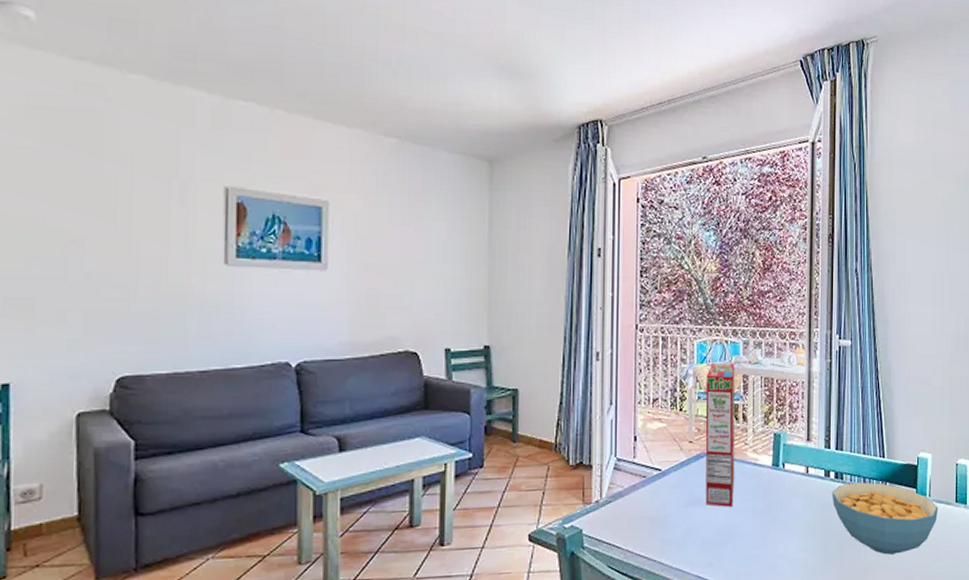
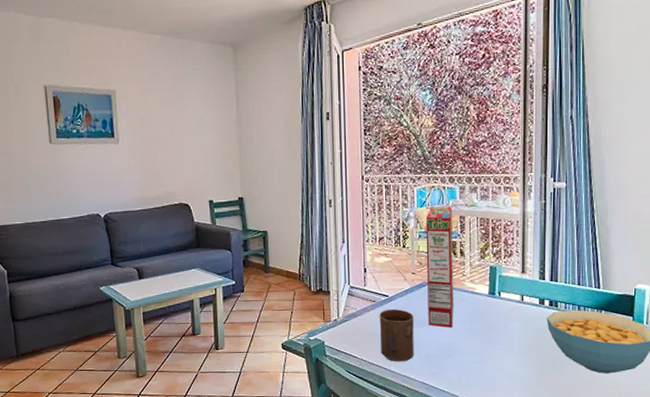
cup: none [649,486,690,552] -> present [379,309,414,362]

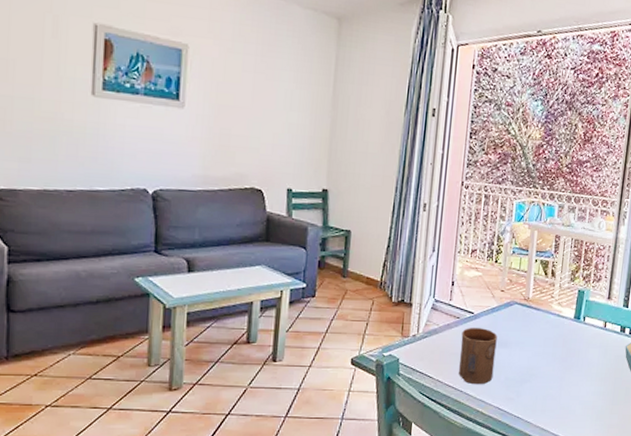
cereal box: present [425,205,454,328] -> none [511,221,549,351]

